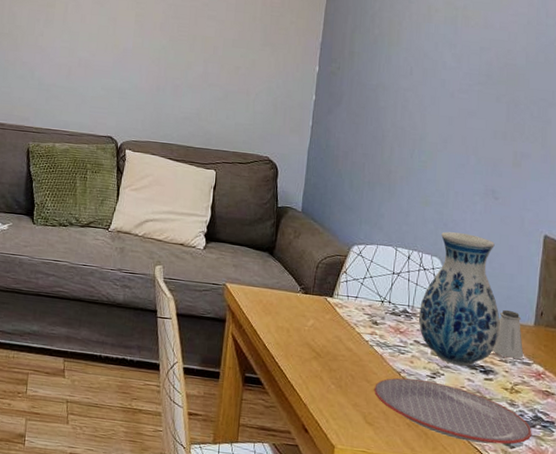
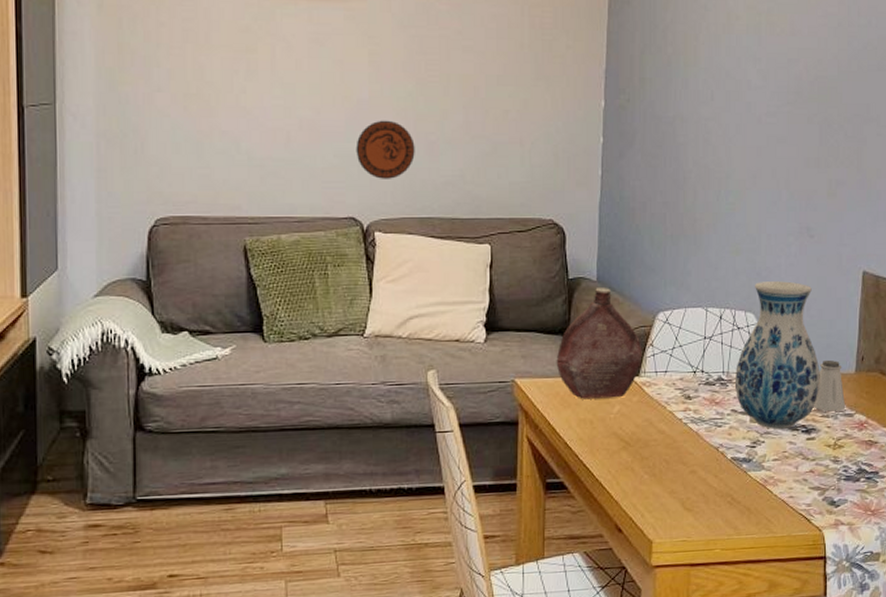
decorative plate: none [118,65,164,111] -> present [356,120,415,179]
bottle: none [261,217,337,314] -> present [556,288,643,399]
plate: present [374,378,532,445] -> none [692,451,857,509]

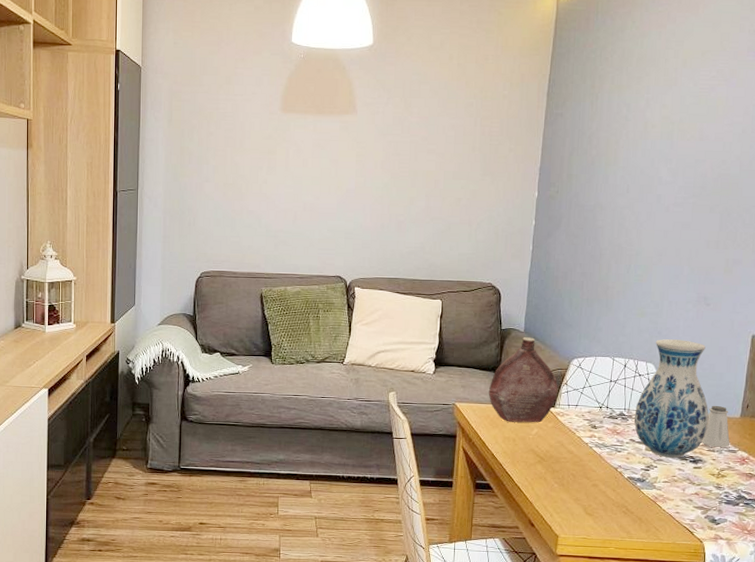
decorative plate: present [356,120,415,179] -> none [344,204,388,249]

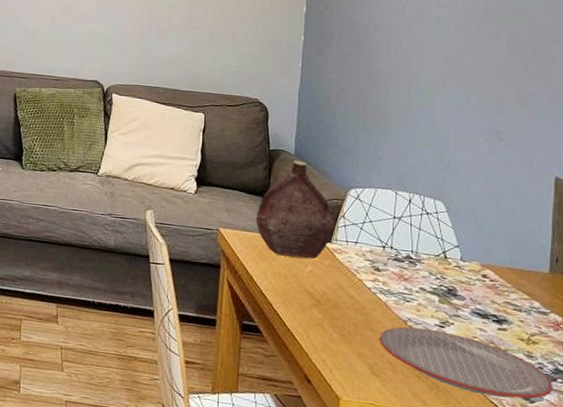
plate: none [594,473,736,523] -> present [380,327,553,399]
vase: present [634,339,709,459] -> none [424,174,512,316]
saltshaker: present [702,405,730,448] -> none [505,255,540,308]

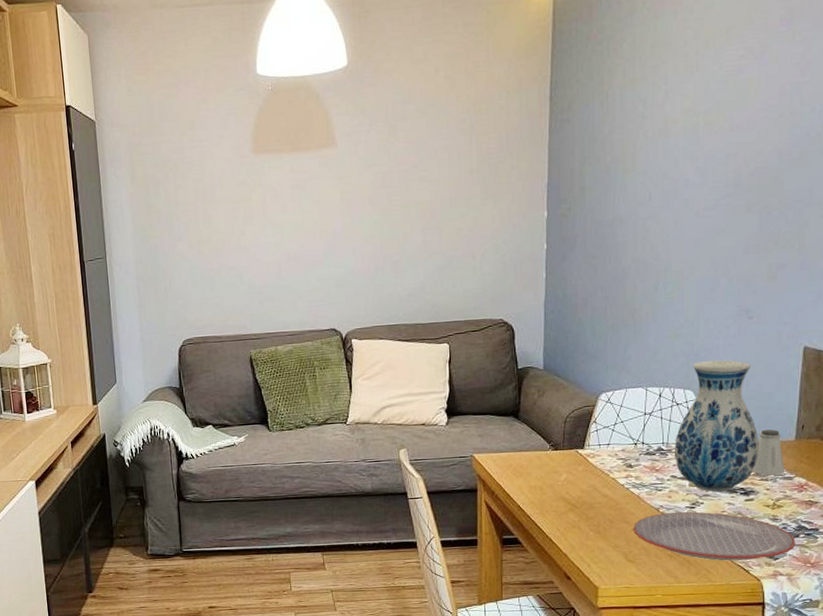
bottle: present [255,160,335,260] -> none [508,374,587,470]
vase: none [424,174,512,316] -> present [675,360,759,493]
saltshaker: none [505,255,540,308] -> present [753,429,785,476]

